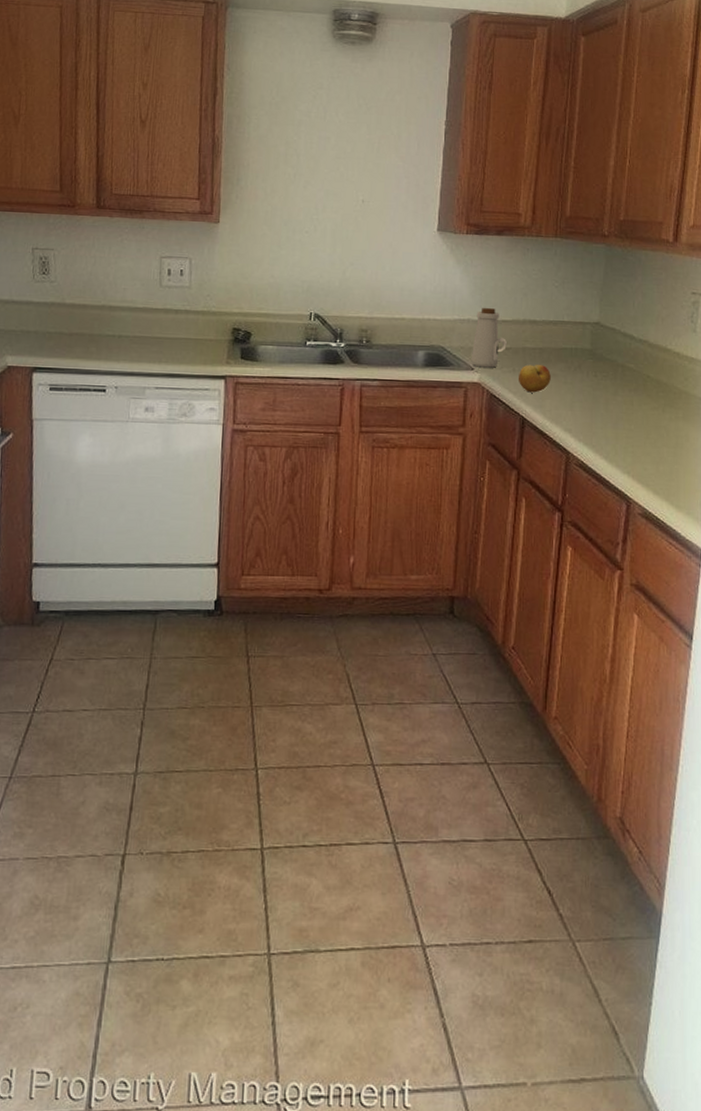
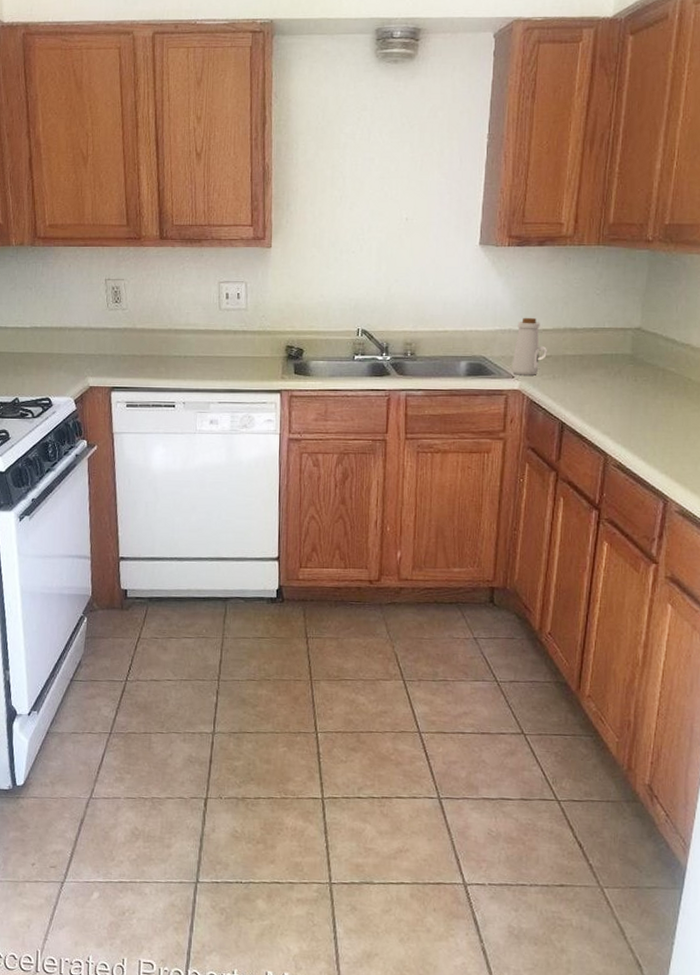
fruit: present [518,364,551,393] -> none [557,371,591,398]

